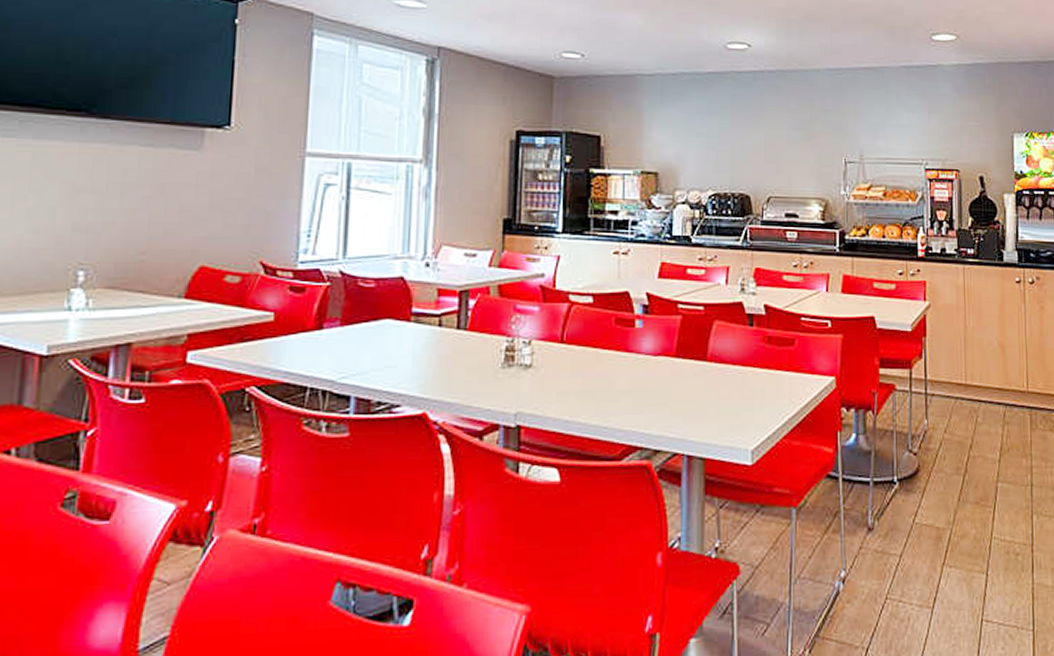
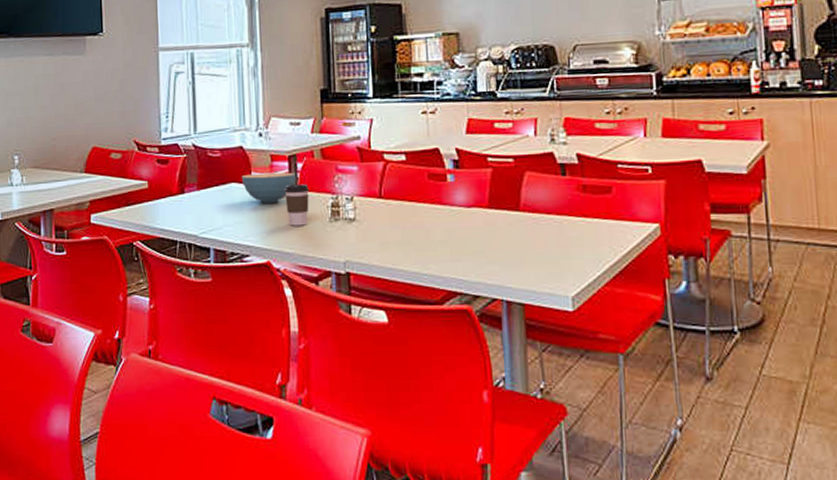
cereal bowl: none [398,309,467,345] -> present [241,172,297,204]
coffee cup: none [450,324,482,372] -> present [284,184,310,226]

